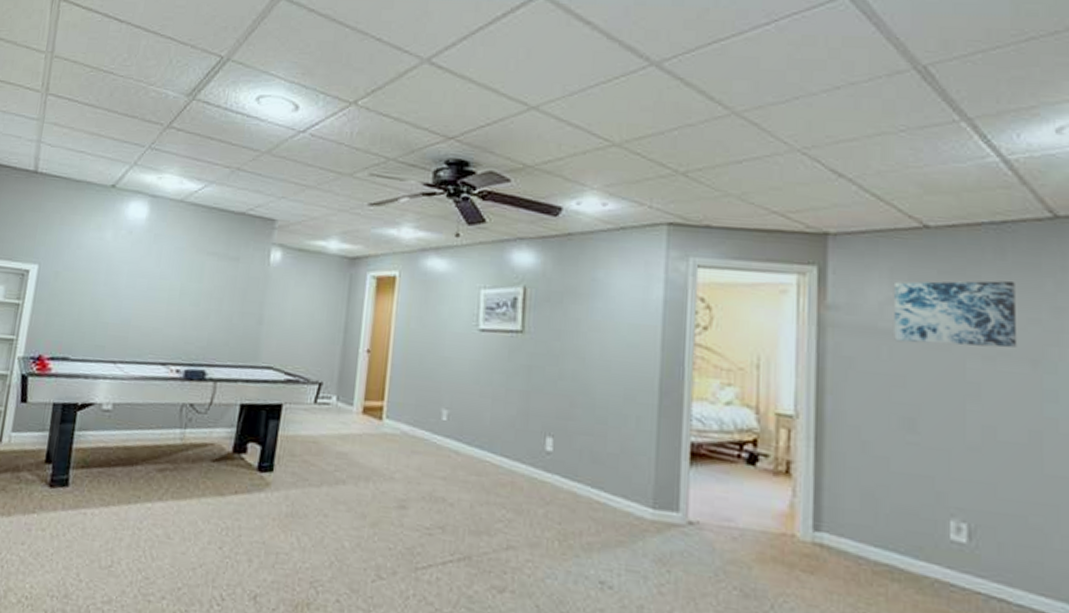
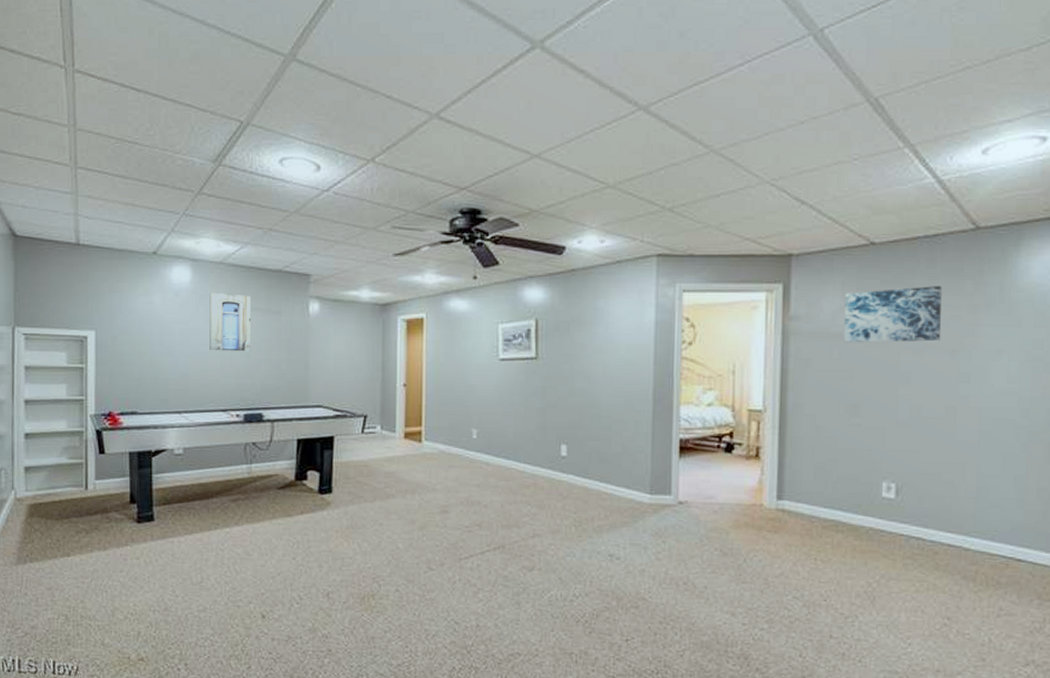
wall art: none [157,233,209,300] -> present [210,293,251,352]

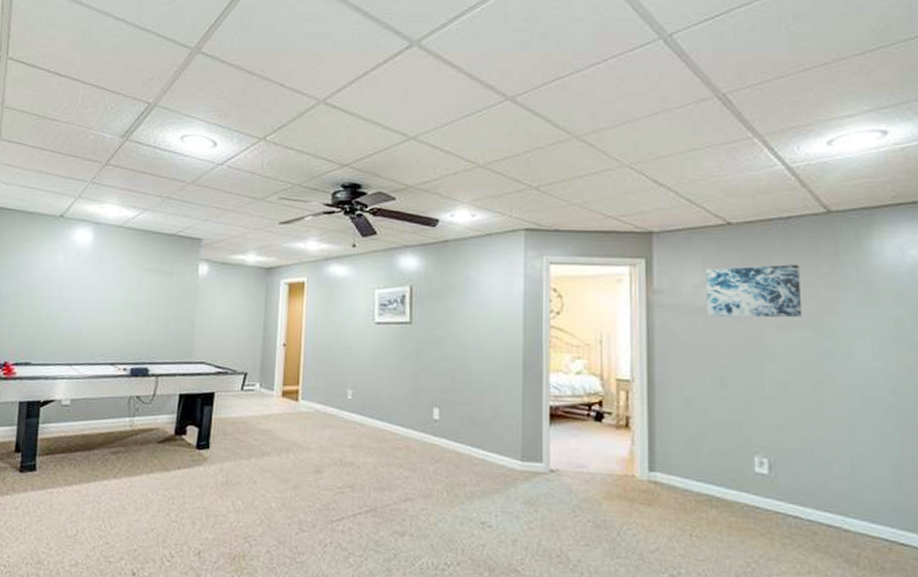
wall art: present [210,293,251,352] -> none [104,254,146,309]

